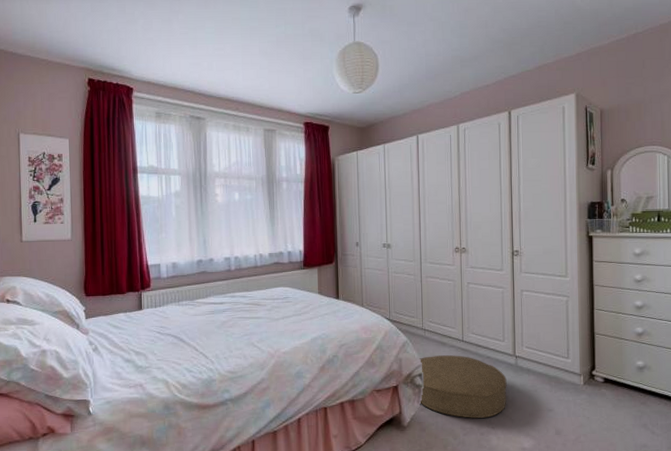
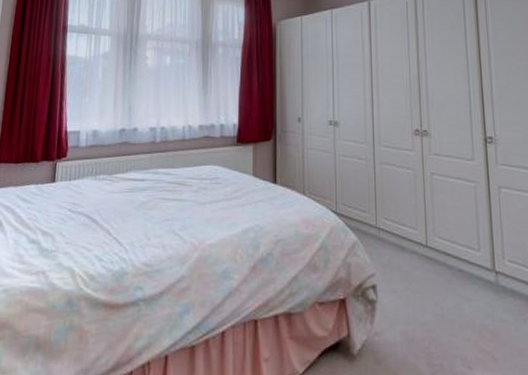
footstool: present [420,355,507,418] -> none [373,263,487,353]

